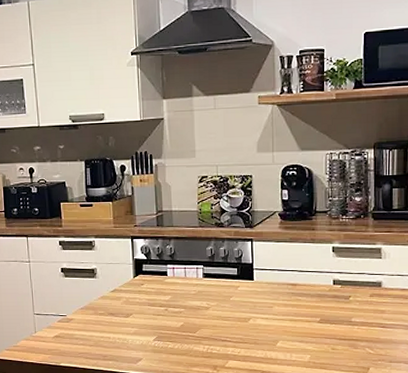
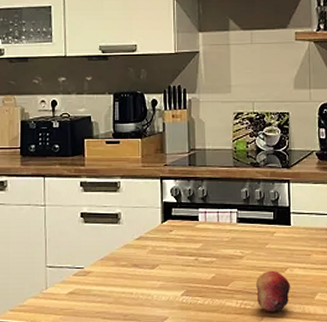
fruit: none [222,320,254,357] -> present [256,270,291,312]

